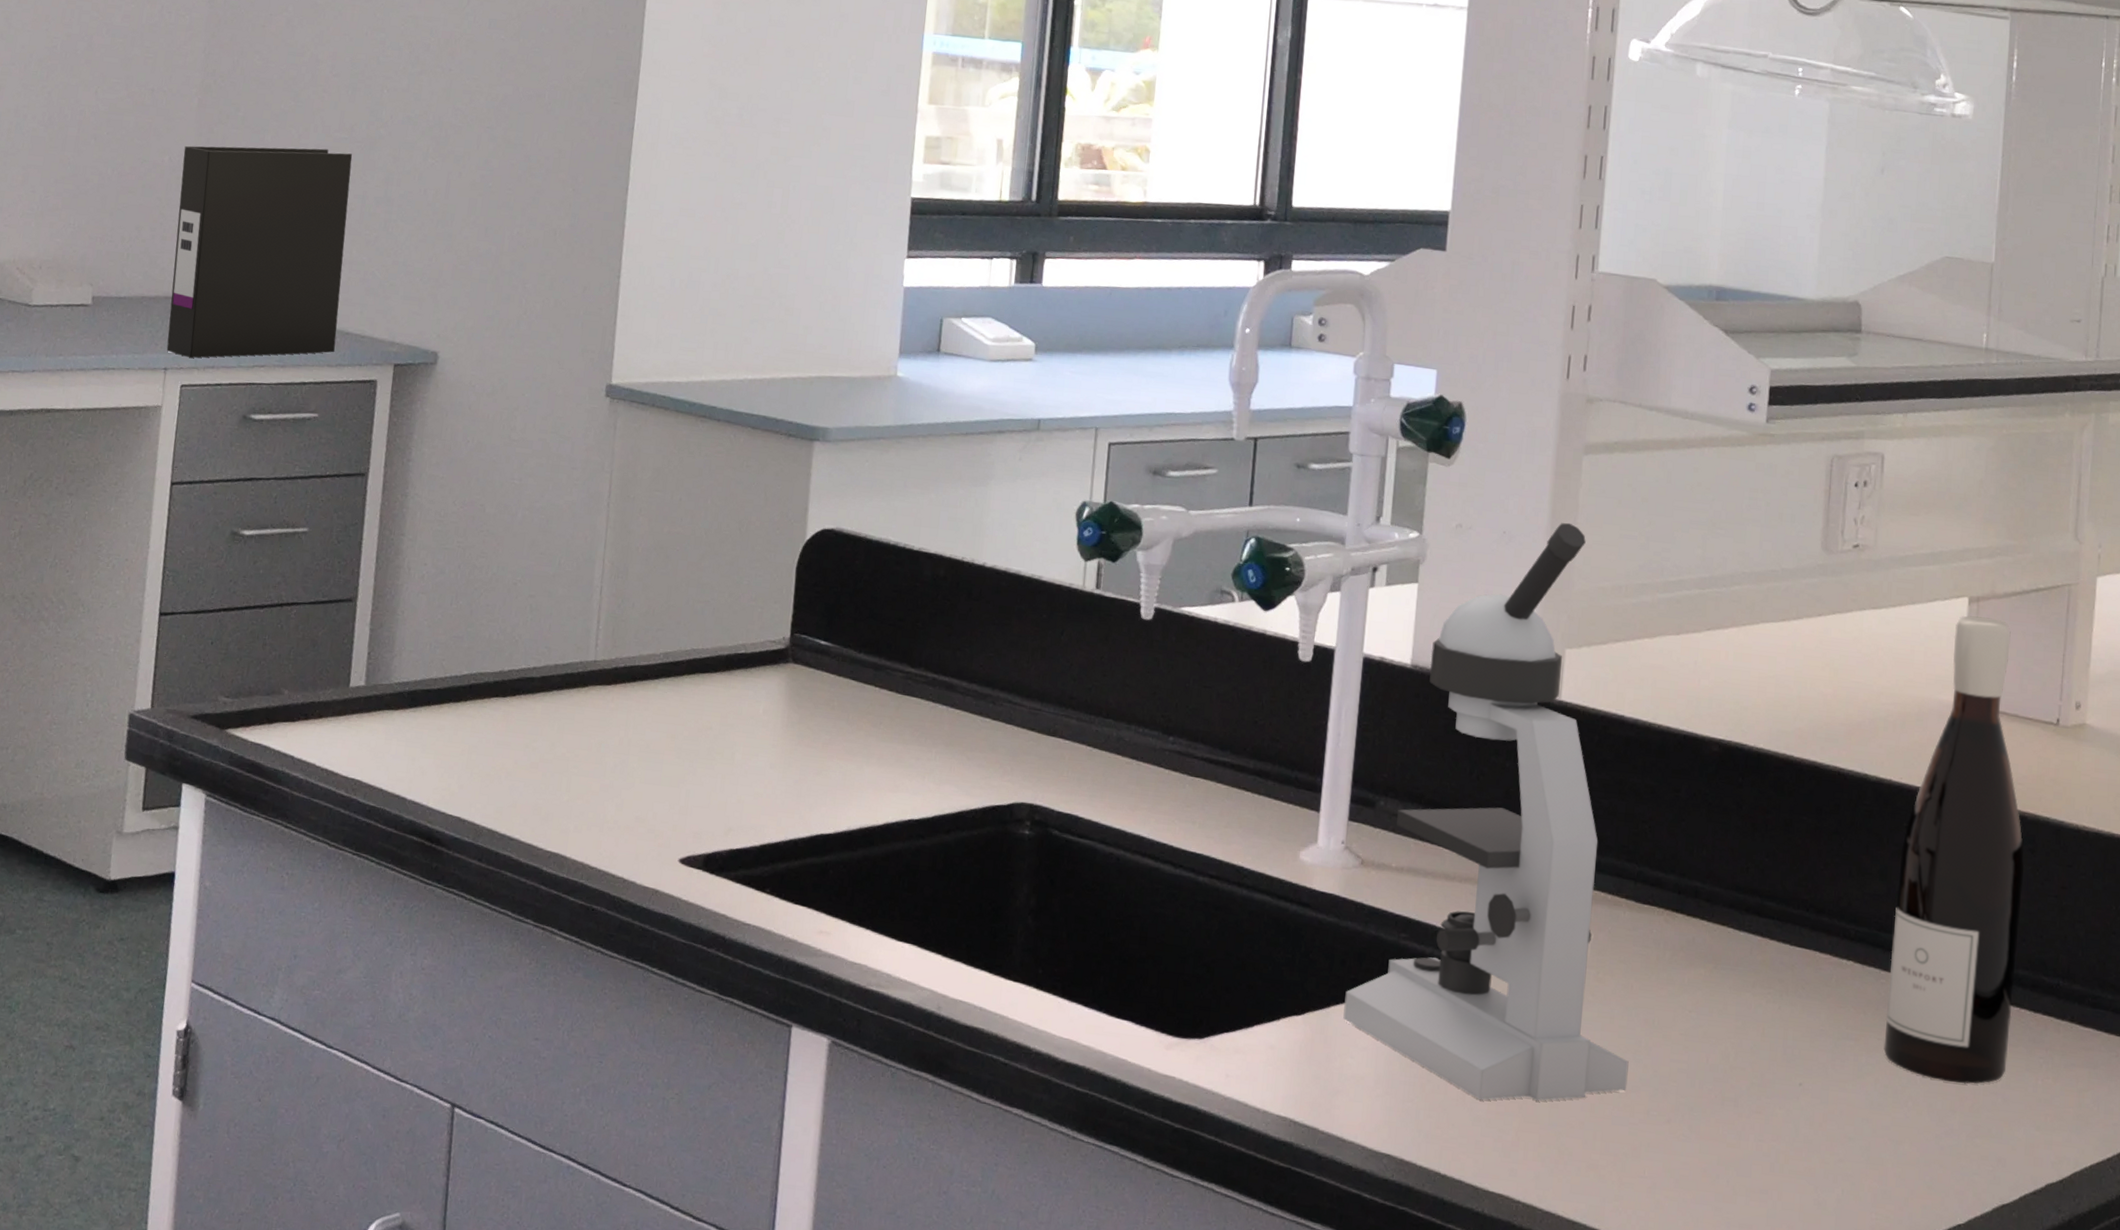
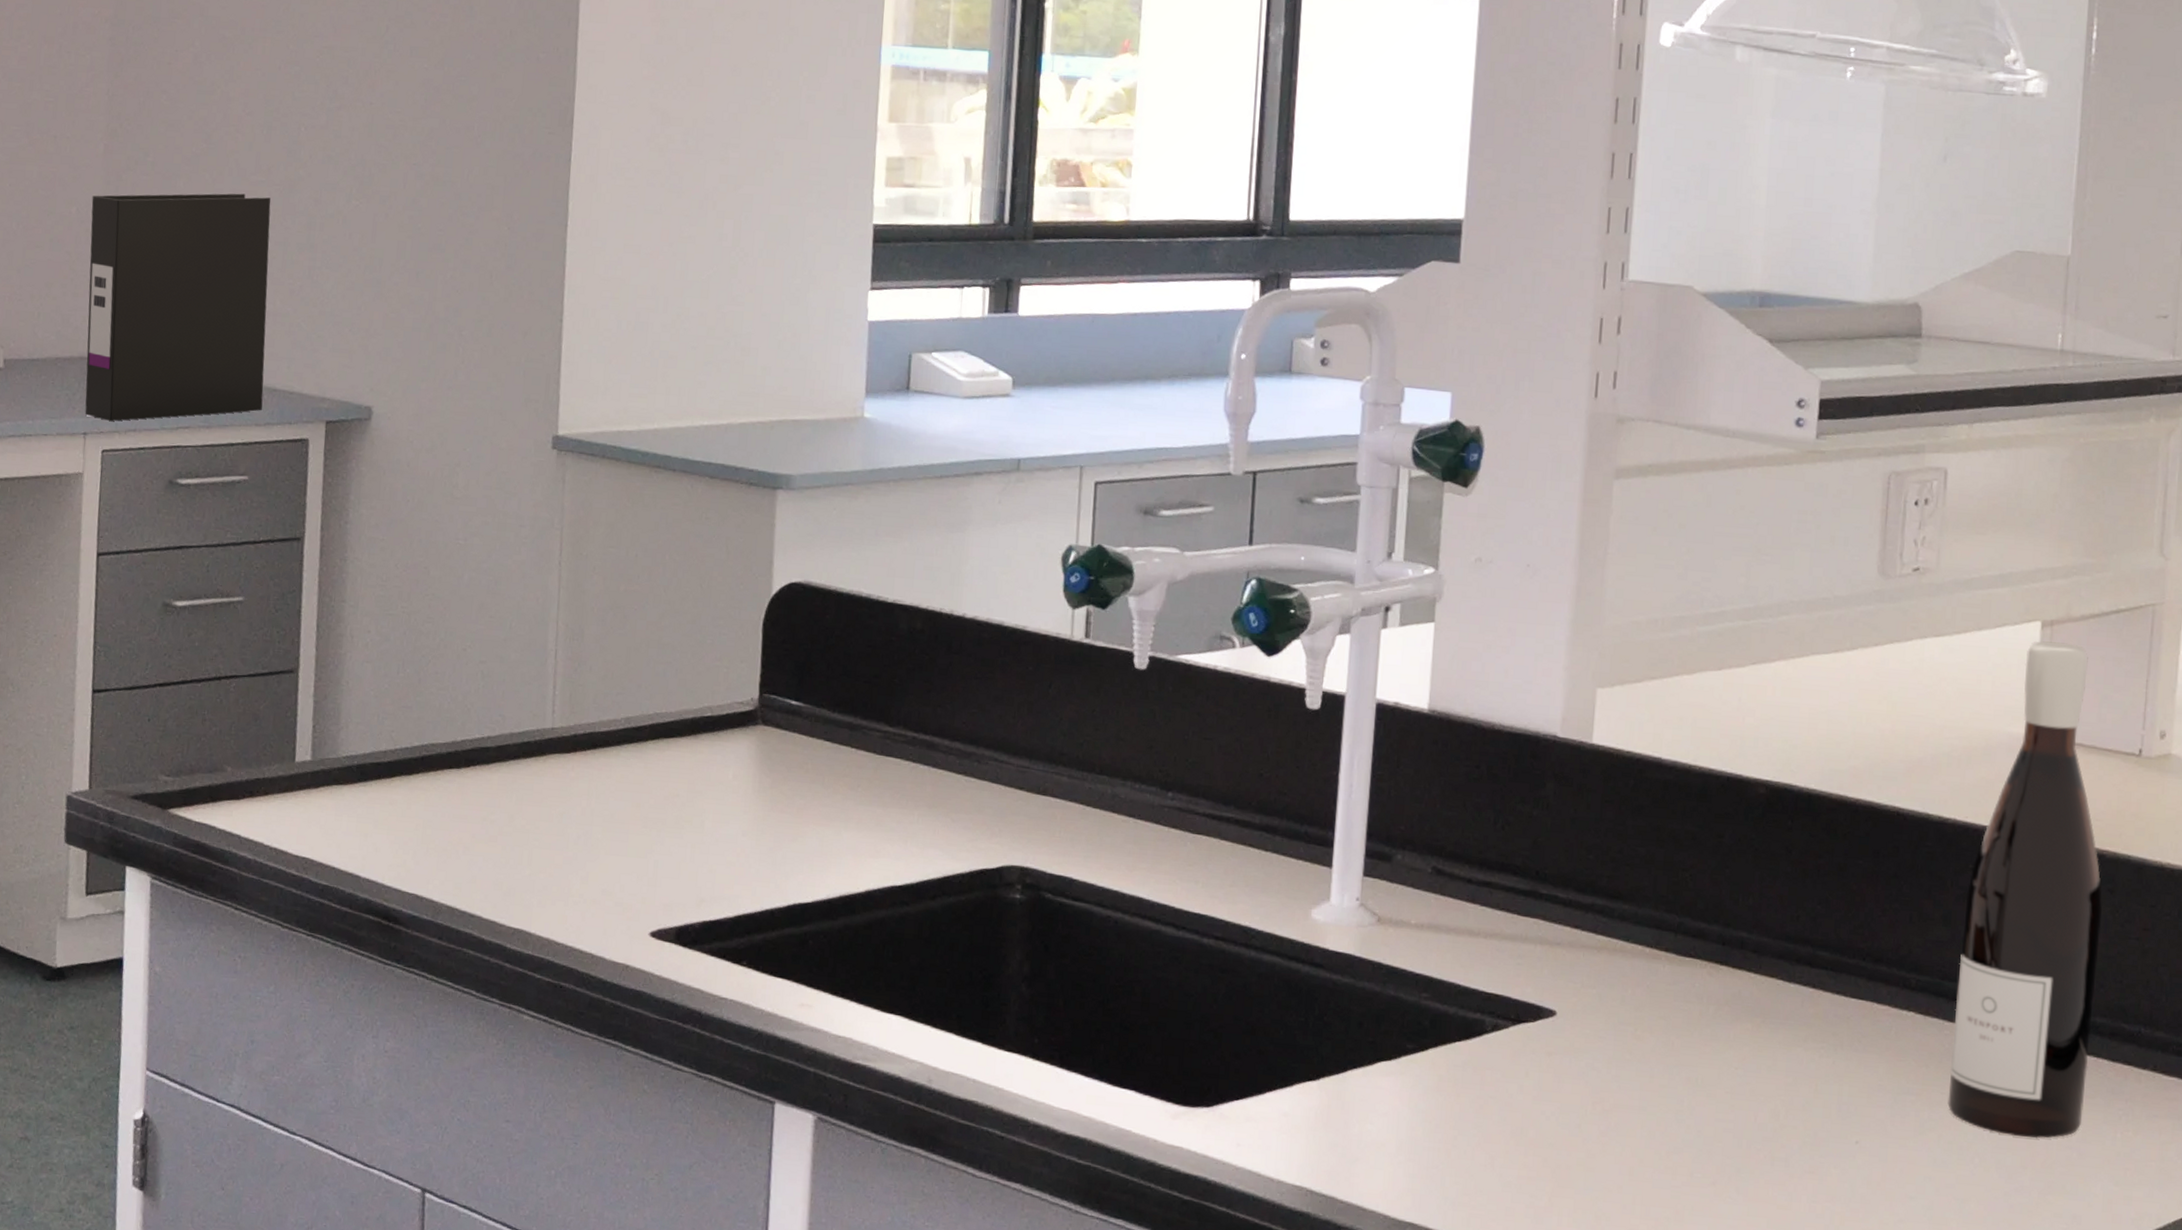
microscope: present [1343,522,1629,1102] -> none [1361,553,1670,1166]

